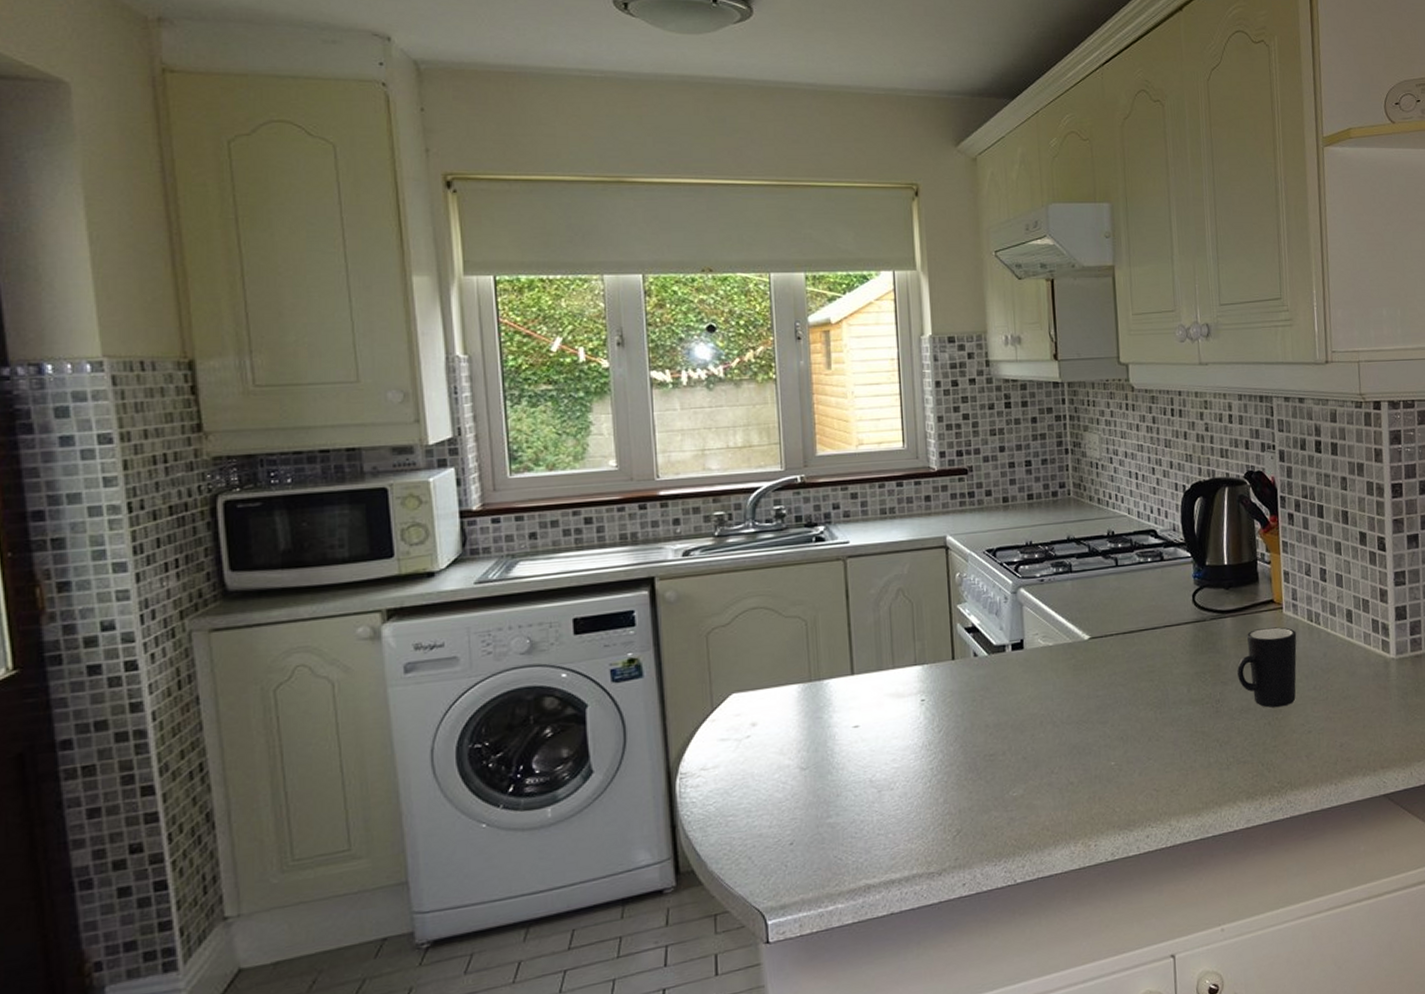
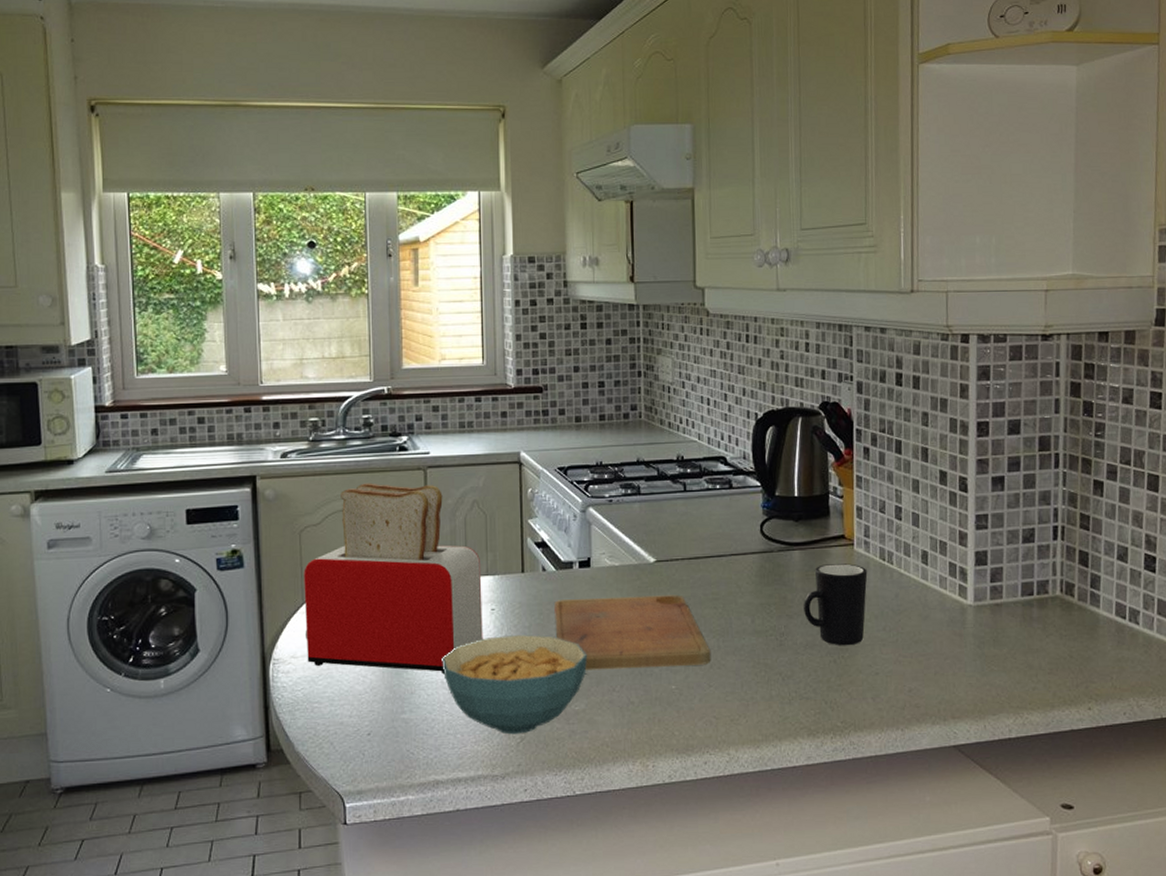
toaster: none [712,575,913,776] -> present [304,483,483,675]
cereal bowl: none [869,722,1024,829] -> present [442,635,588,735]
cutting board: none [988,670,1150,755] -> present [554,595,711,671]

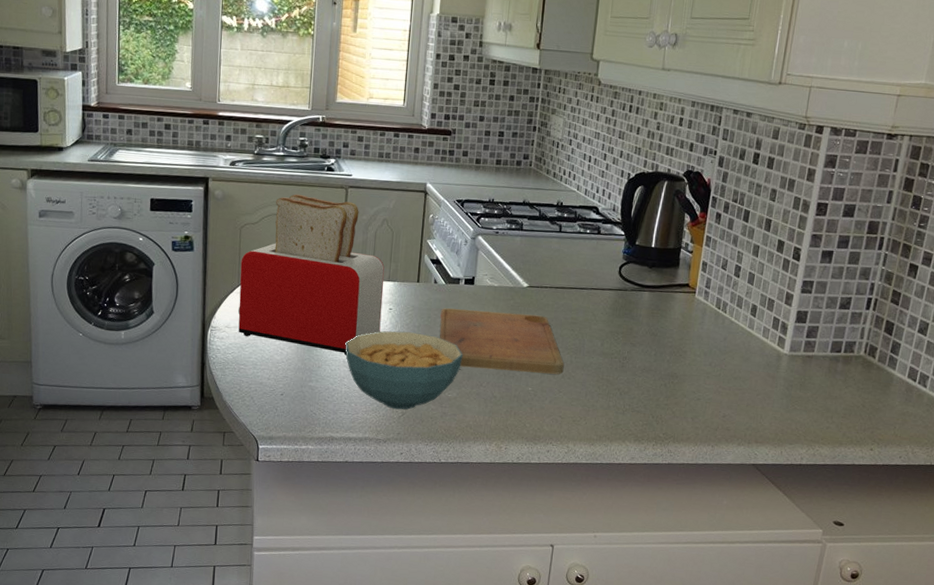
mug: present [804,563,868,646] -> none [645,306,704,375]

